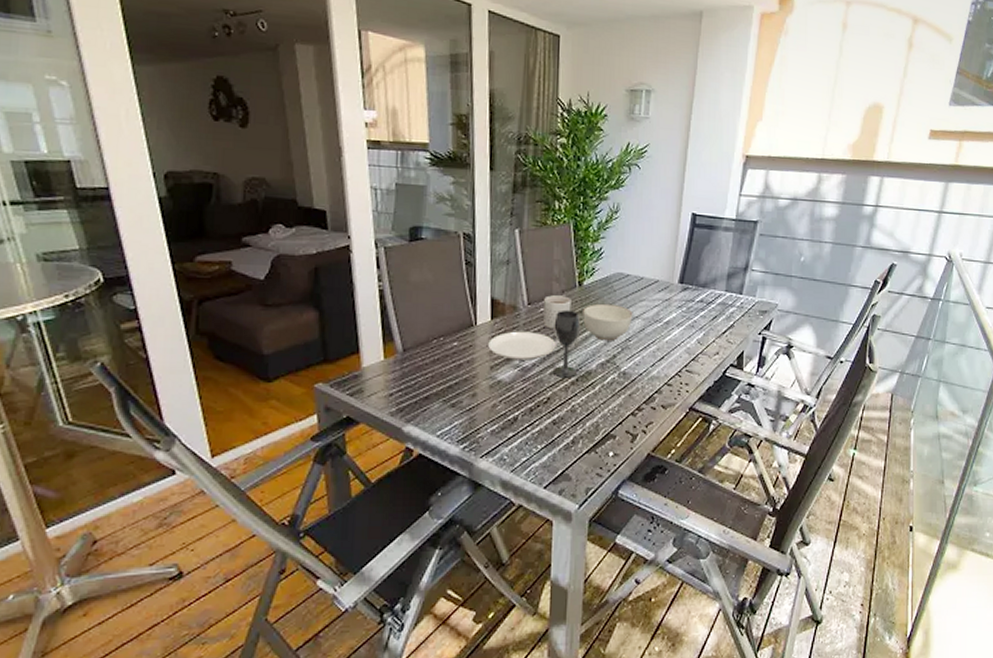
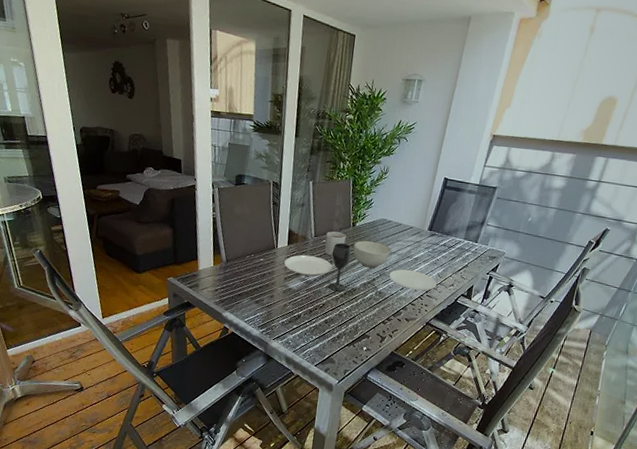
plate: none [634,338,697,365] -> present [389,269,437,291]

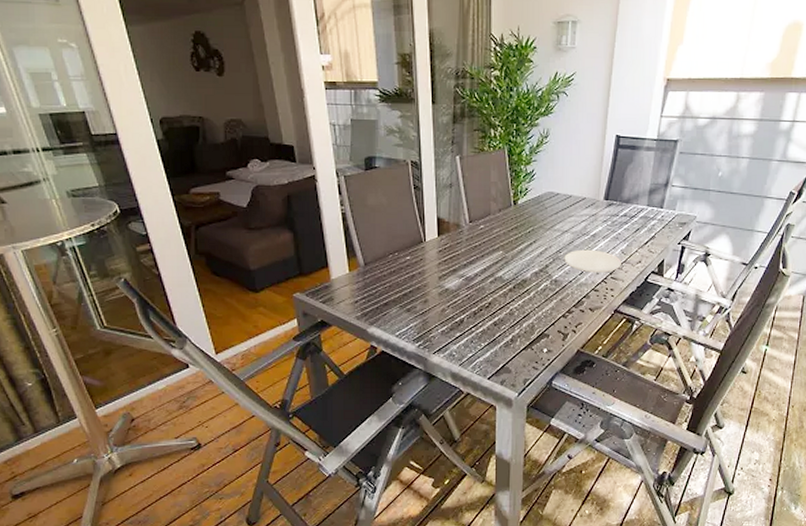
plate: present [284,254,333,277] -> none [436,246,495,271]
mug: present [324,231,346,256] -> none [483,214,508,243]
wine glass: present [329,242,352,292] -> none [493,226,517,286]
bowl: present [353,240,391,269] -> none [518,220,563,253]

